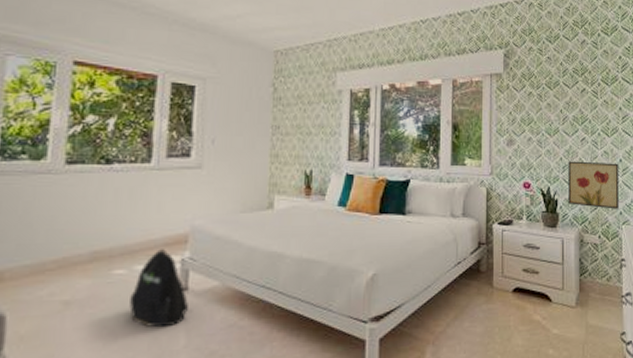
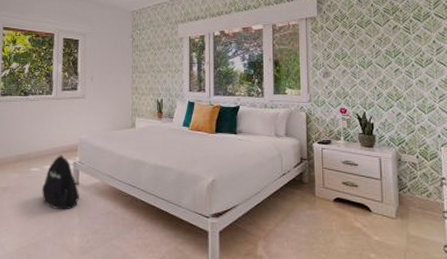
wall art: present [568,161,619,209] -> none [382,89,437,133]

